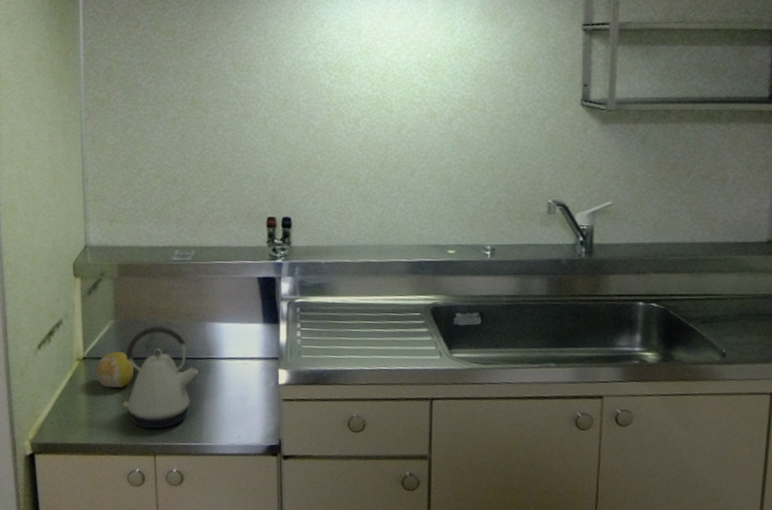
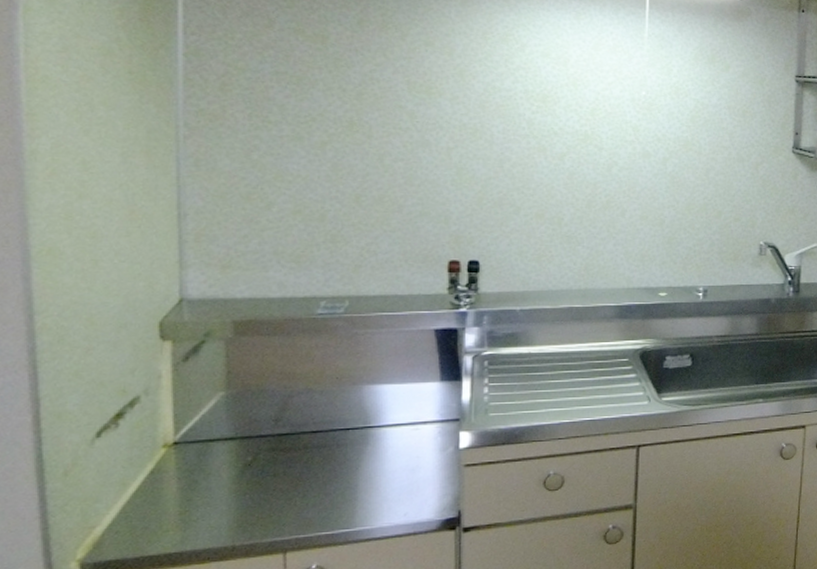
fruit: present [95,351,134,388] -> none [193,430,256,478]
kettle: present [122,325,198,429] -> none [236,393,351,521]

